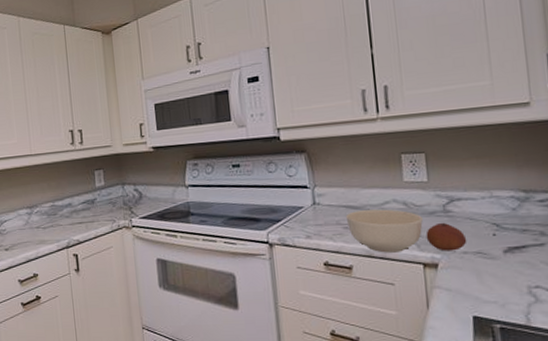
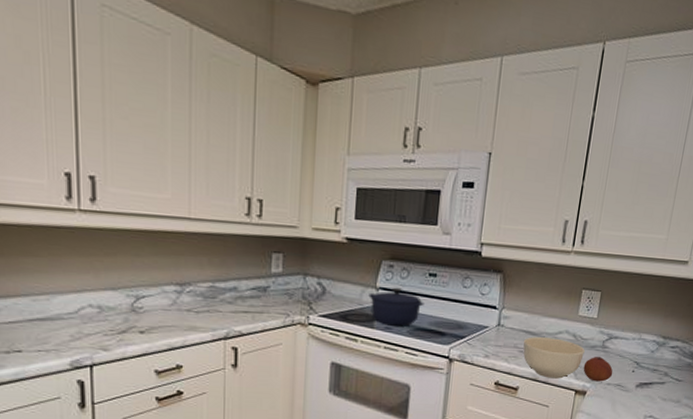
cooking pot: none [180,182,233,219] -> present [368,287,424,326]

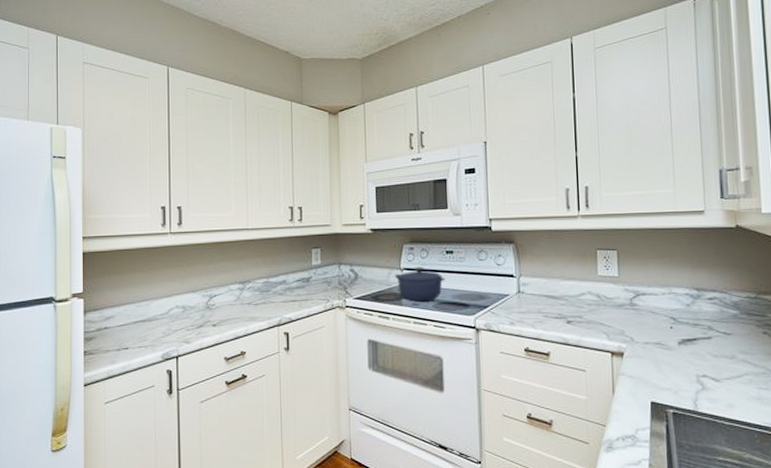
bowl: present [523,337,585,379] -> none [546,300,613,341]
fruit: present [583,357,613,382] -> none [614,315,649,341]

